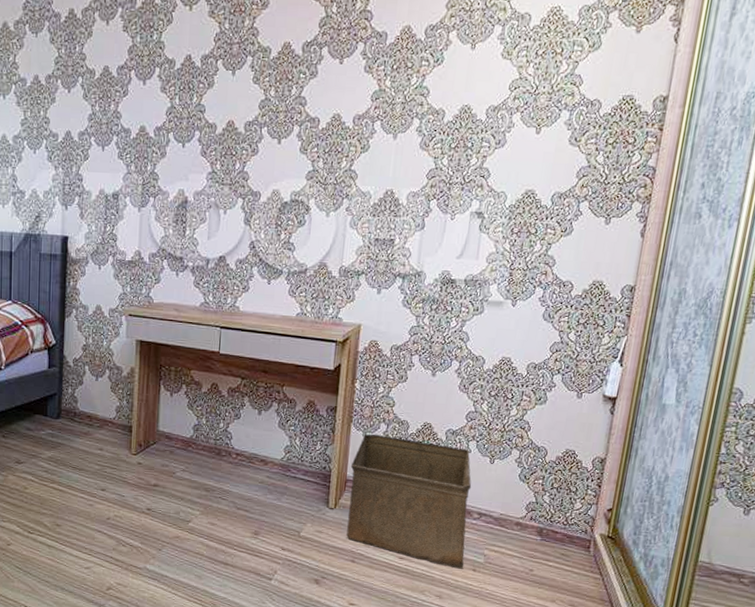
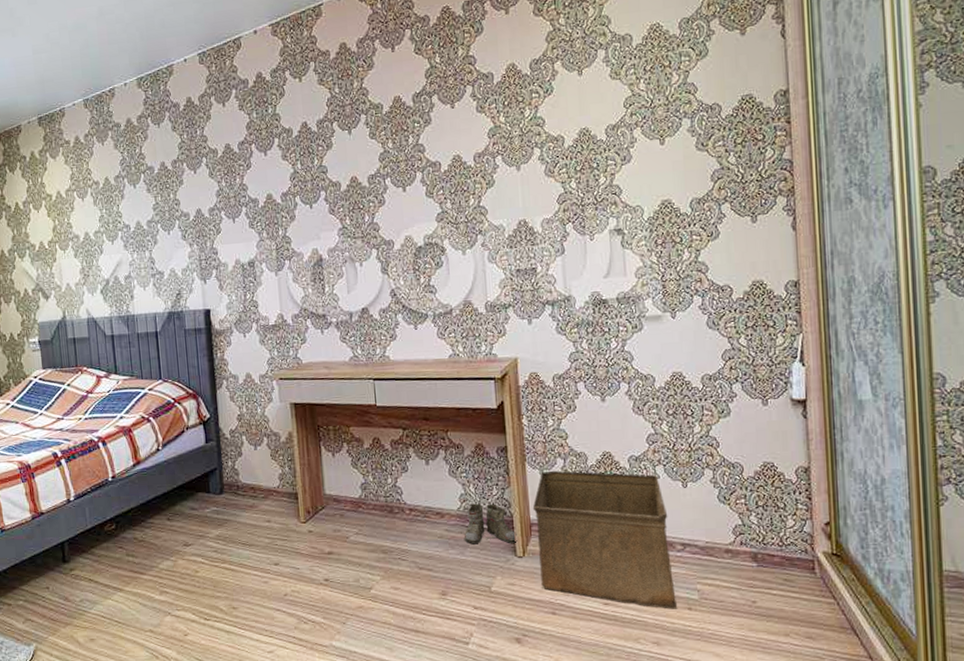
boots: none [280,455,332,496] -> present [461,503,517,545]

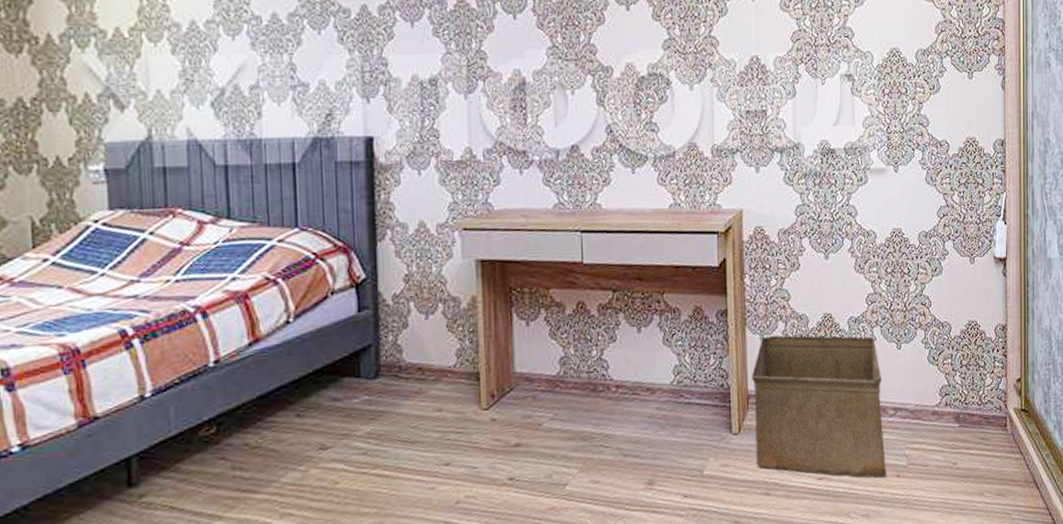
boots: present [461,503,517,545] -> none [673,375,734,424]

